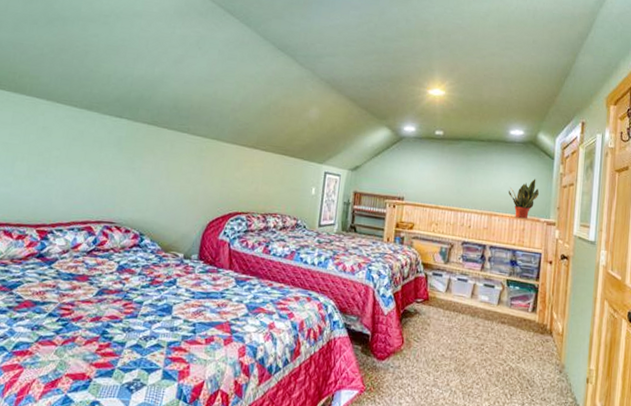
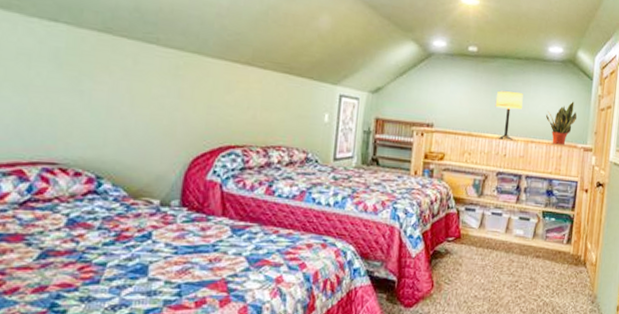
table lamp: none [460,169,486,213] -> present [495,90,523,140]

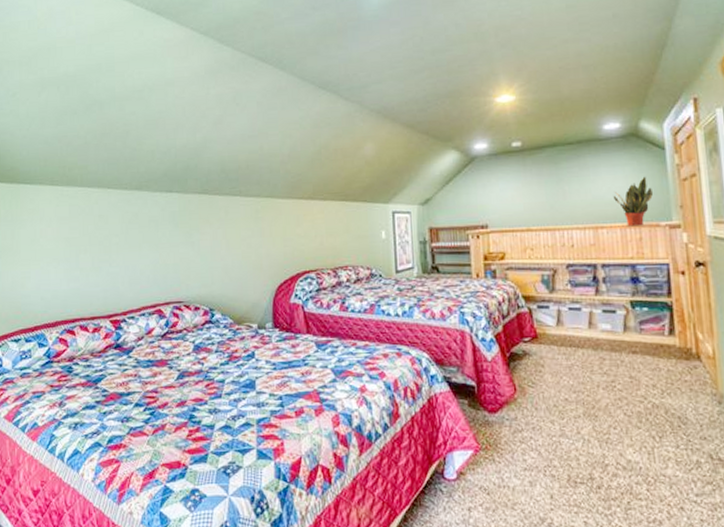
table lamp: present [495,90,523,140] -> none [550,177,583,230]

